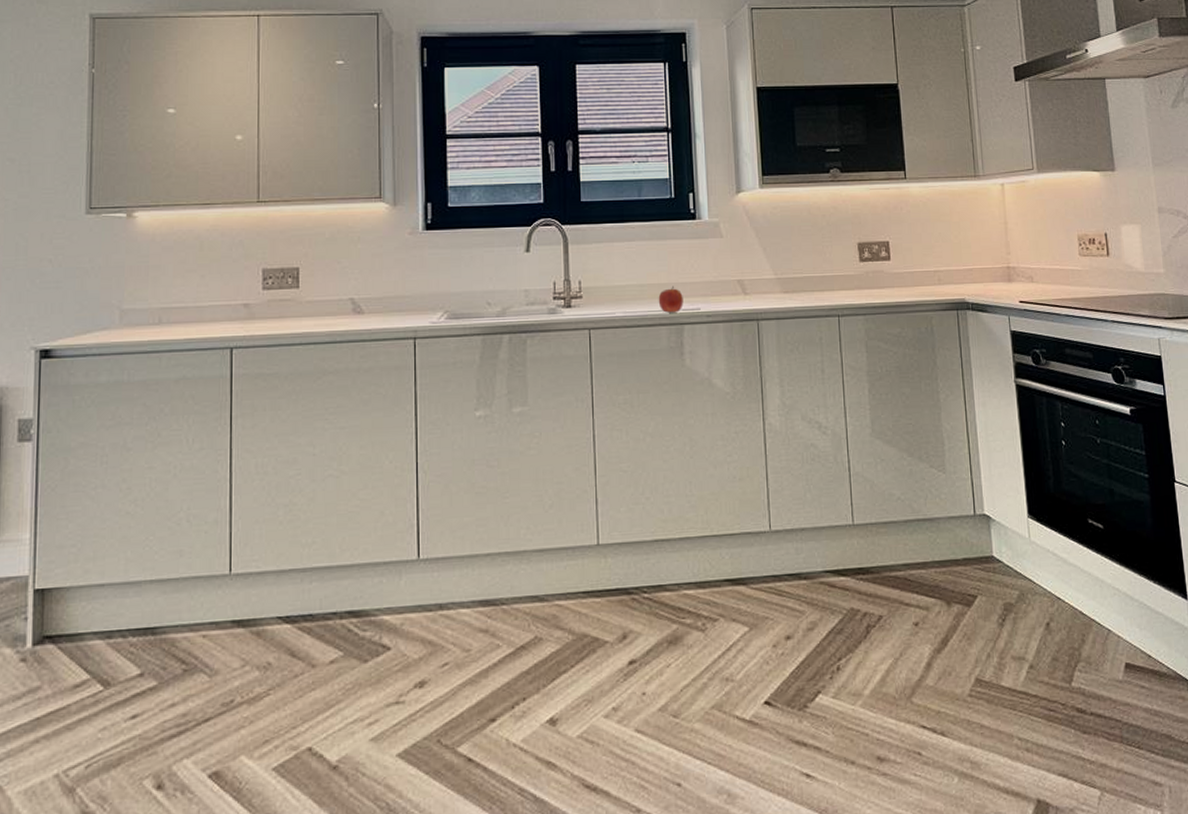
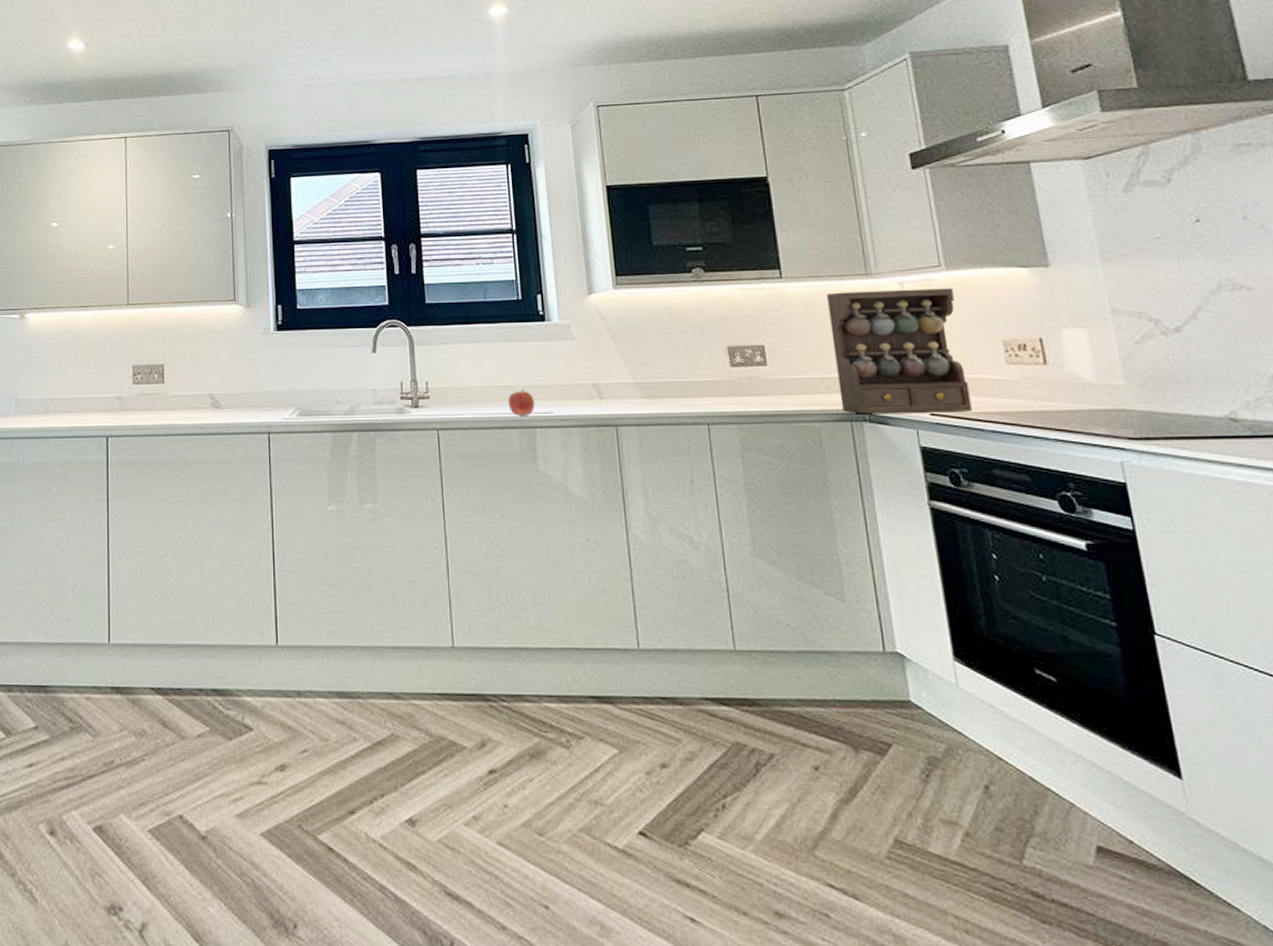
spice rack: none [942,189,1052,303] -> present [827,288,972,414]

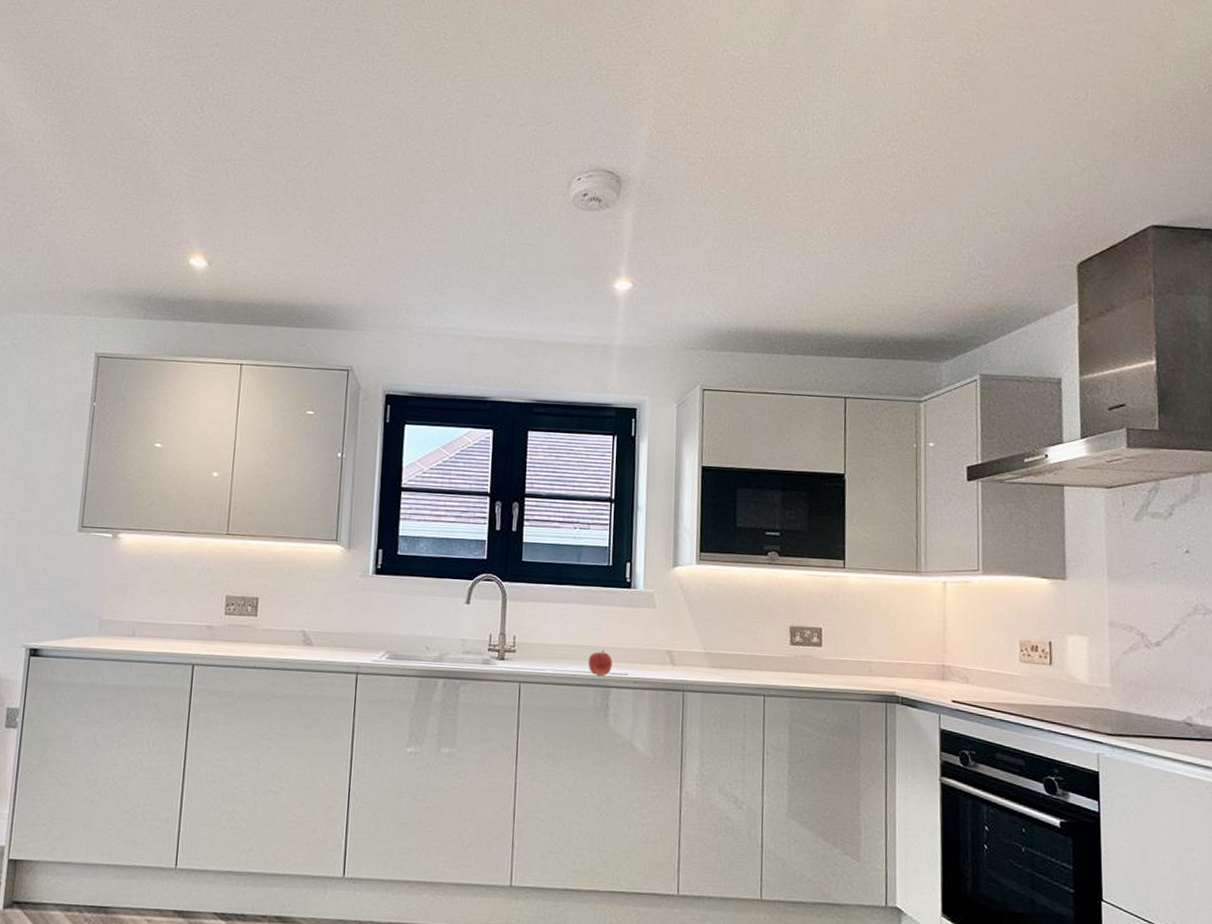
spice rack: present [827,288,972,414] -> none [879,585,987,702]

